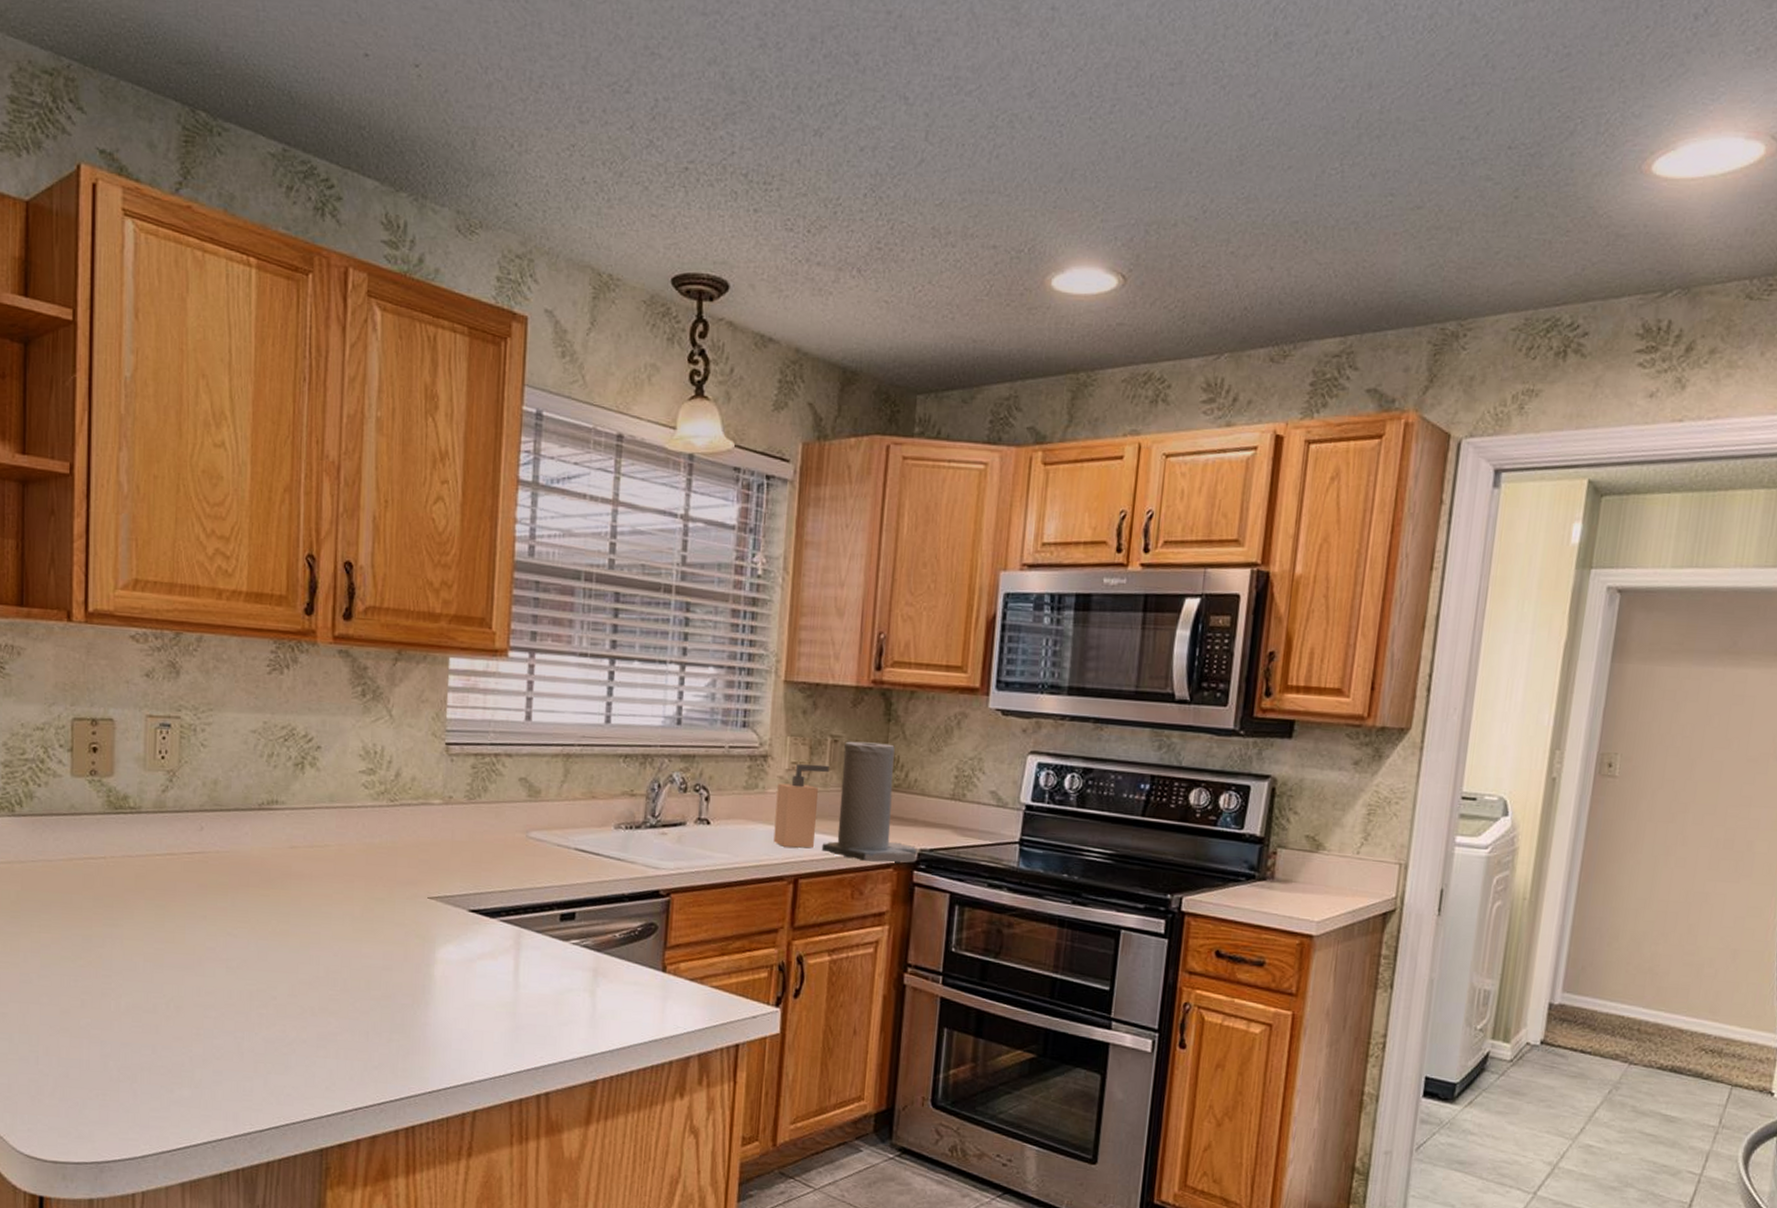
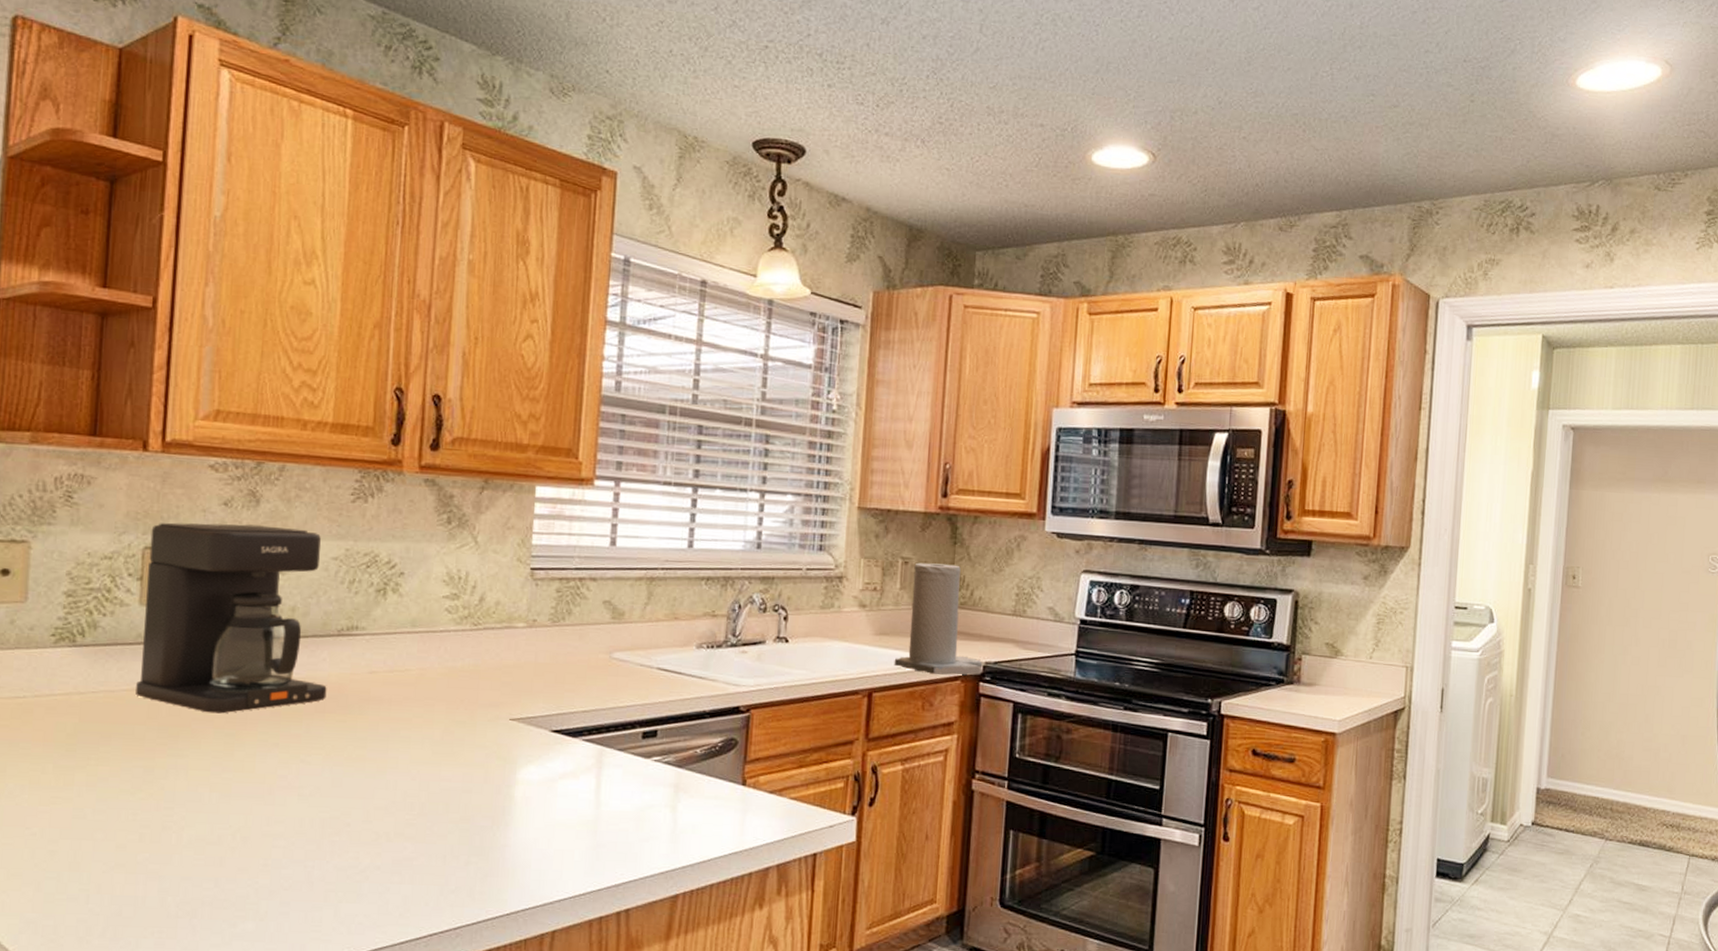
coffee maker: none [72,694,250,885] -> present [136,522,327,714]
soap dispenser: present [773,764,829,849] -> none [848,584,900,664]

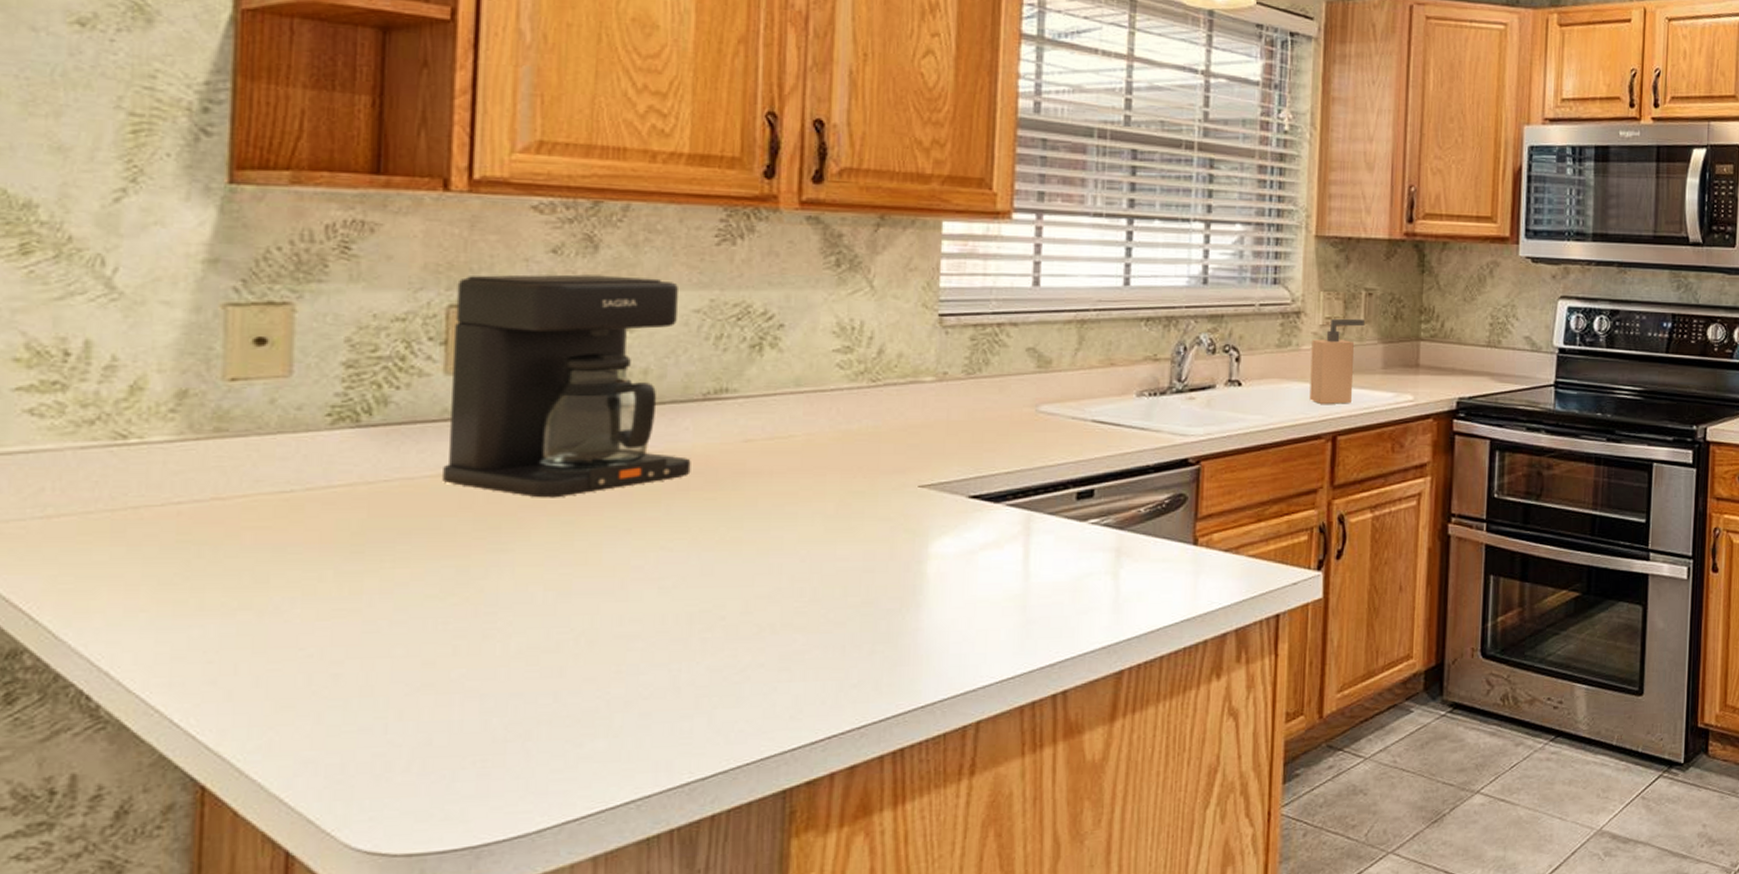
soap dispenser: none [848,584,900,664] -> present [1309,318,1364,404]
paper towel: present [894,562,983,676] -> none [1359,293,1456,414]

